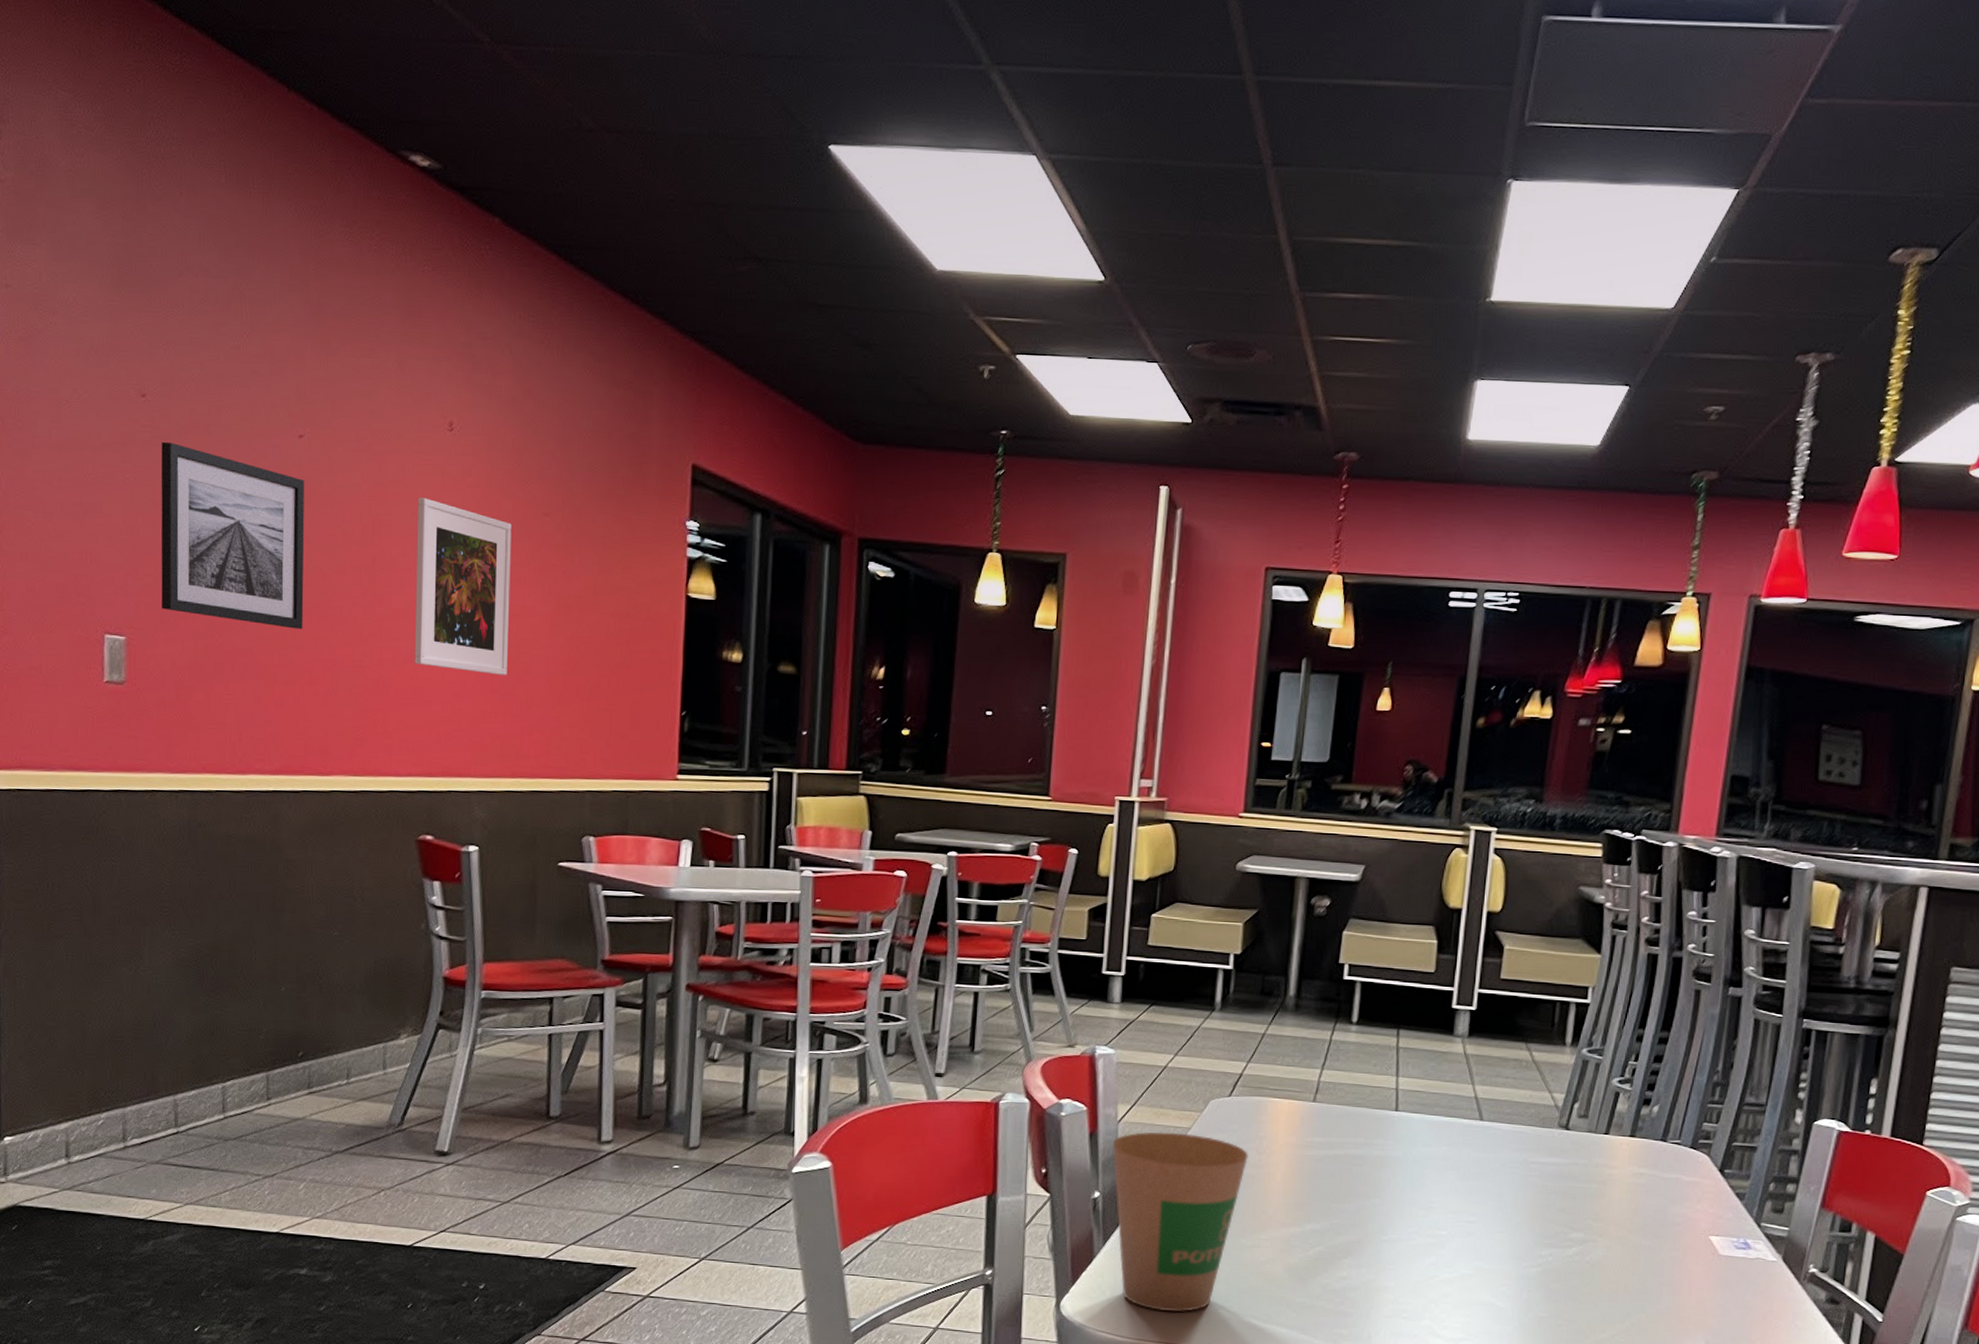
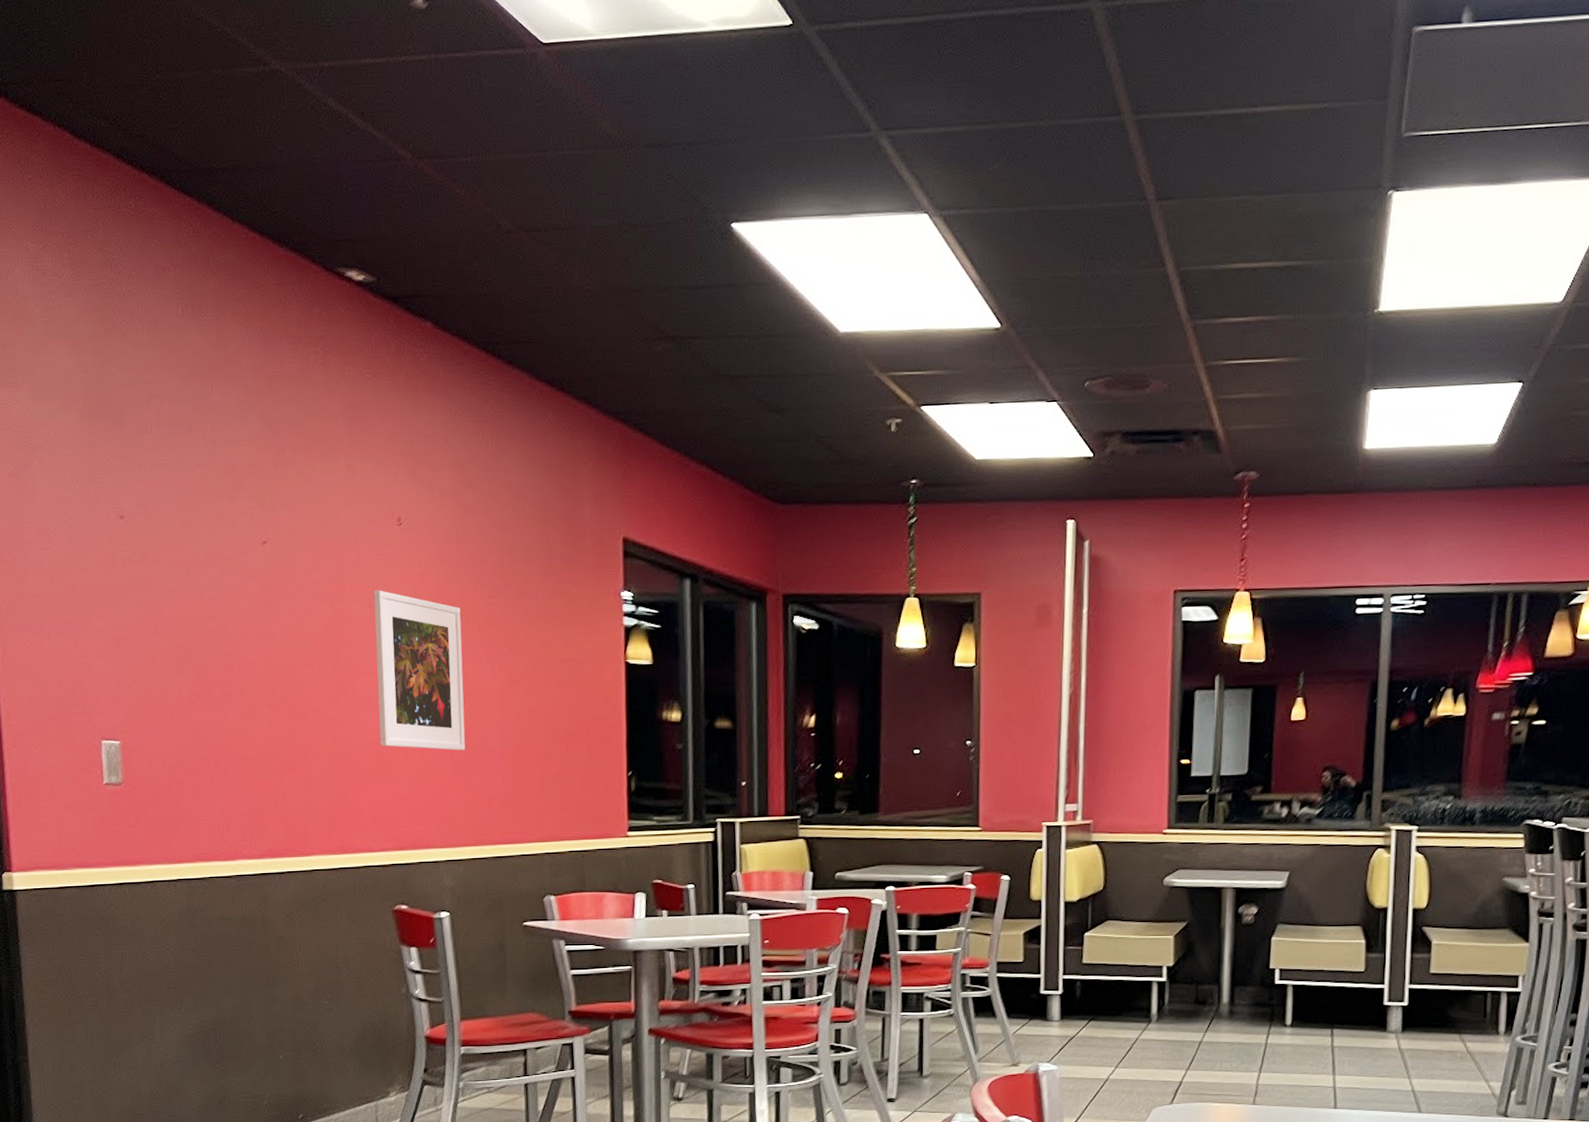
wall art: present [161,441,305,629] -> none [140,558,278,722]

